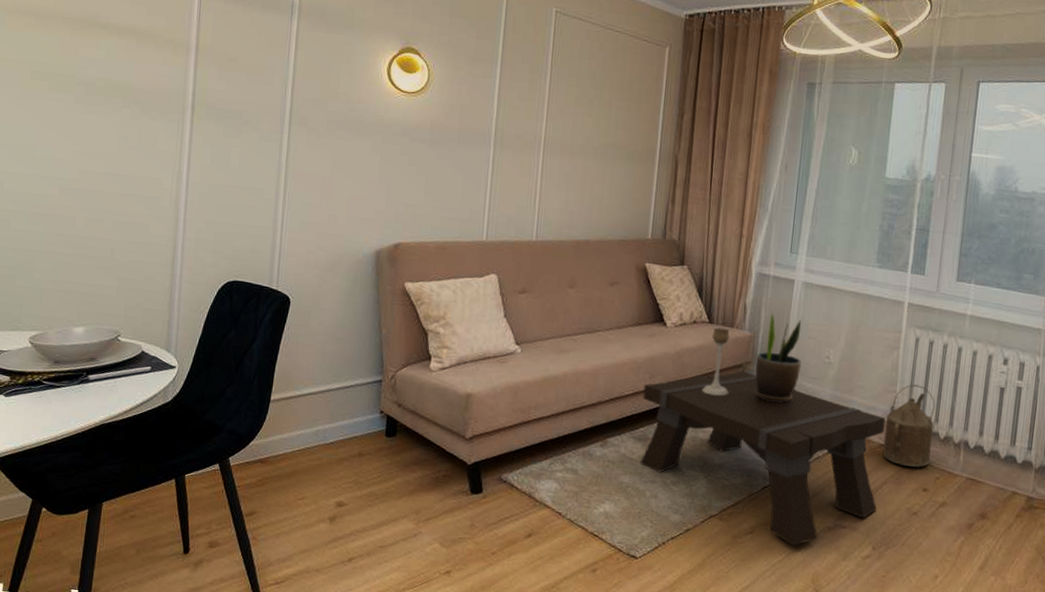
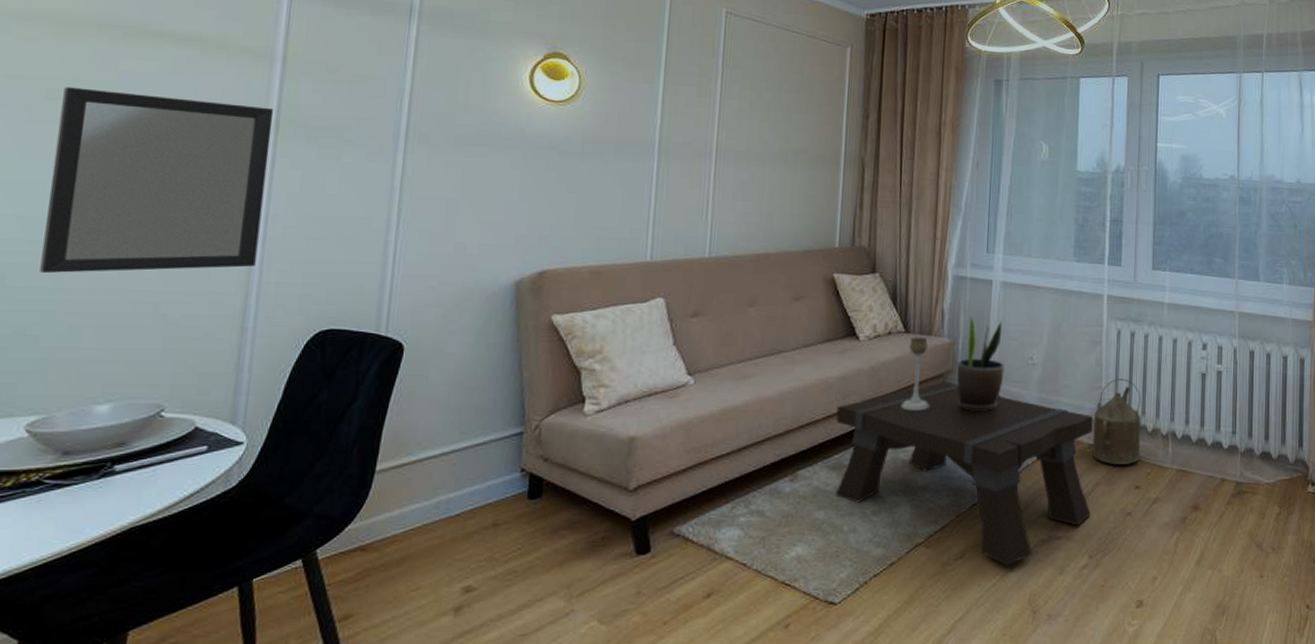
home mirror: none [33,69,191,225] -> present [40,87,274,274]

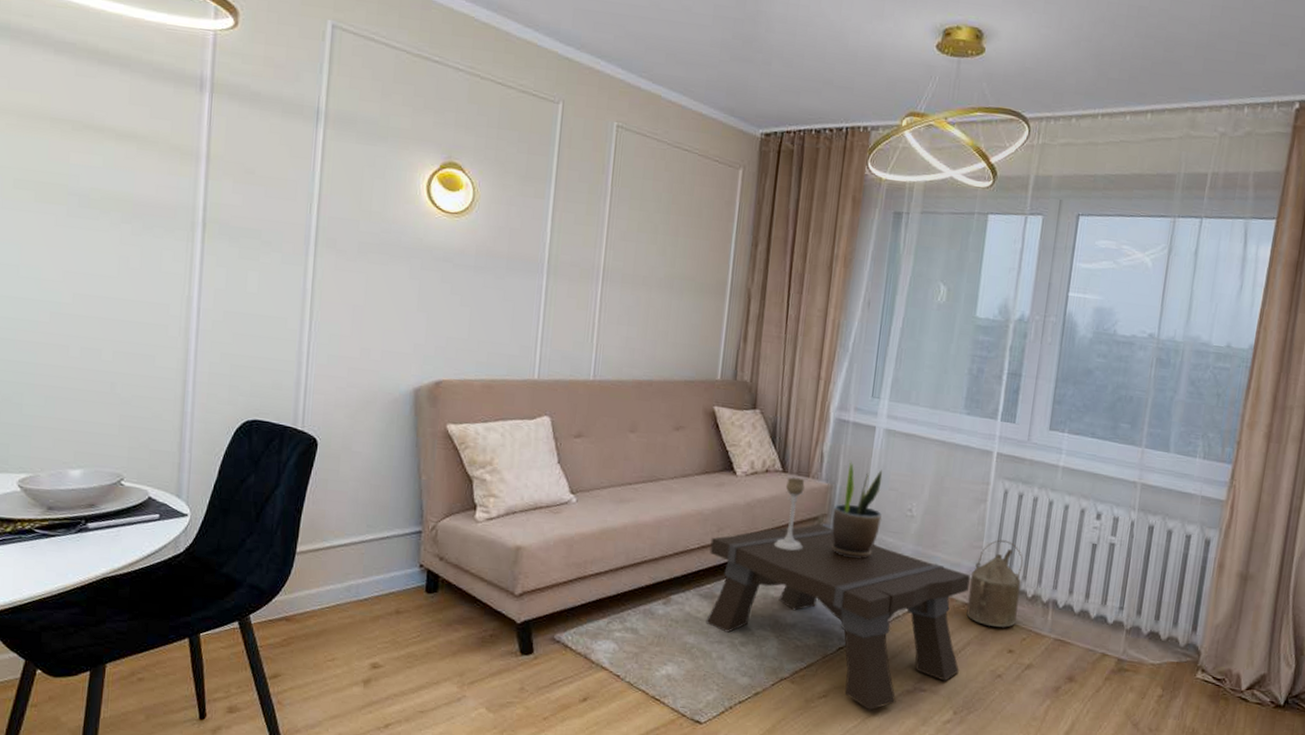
home mirror: present [40,87,274,274] -> none [19,177,201,357]

